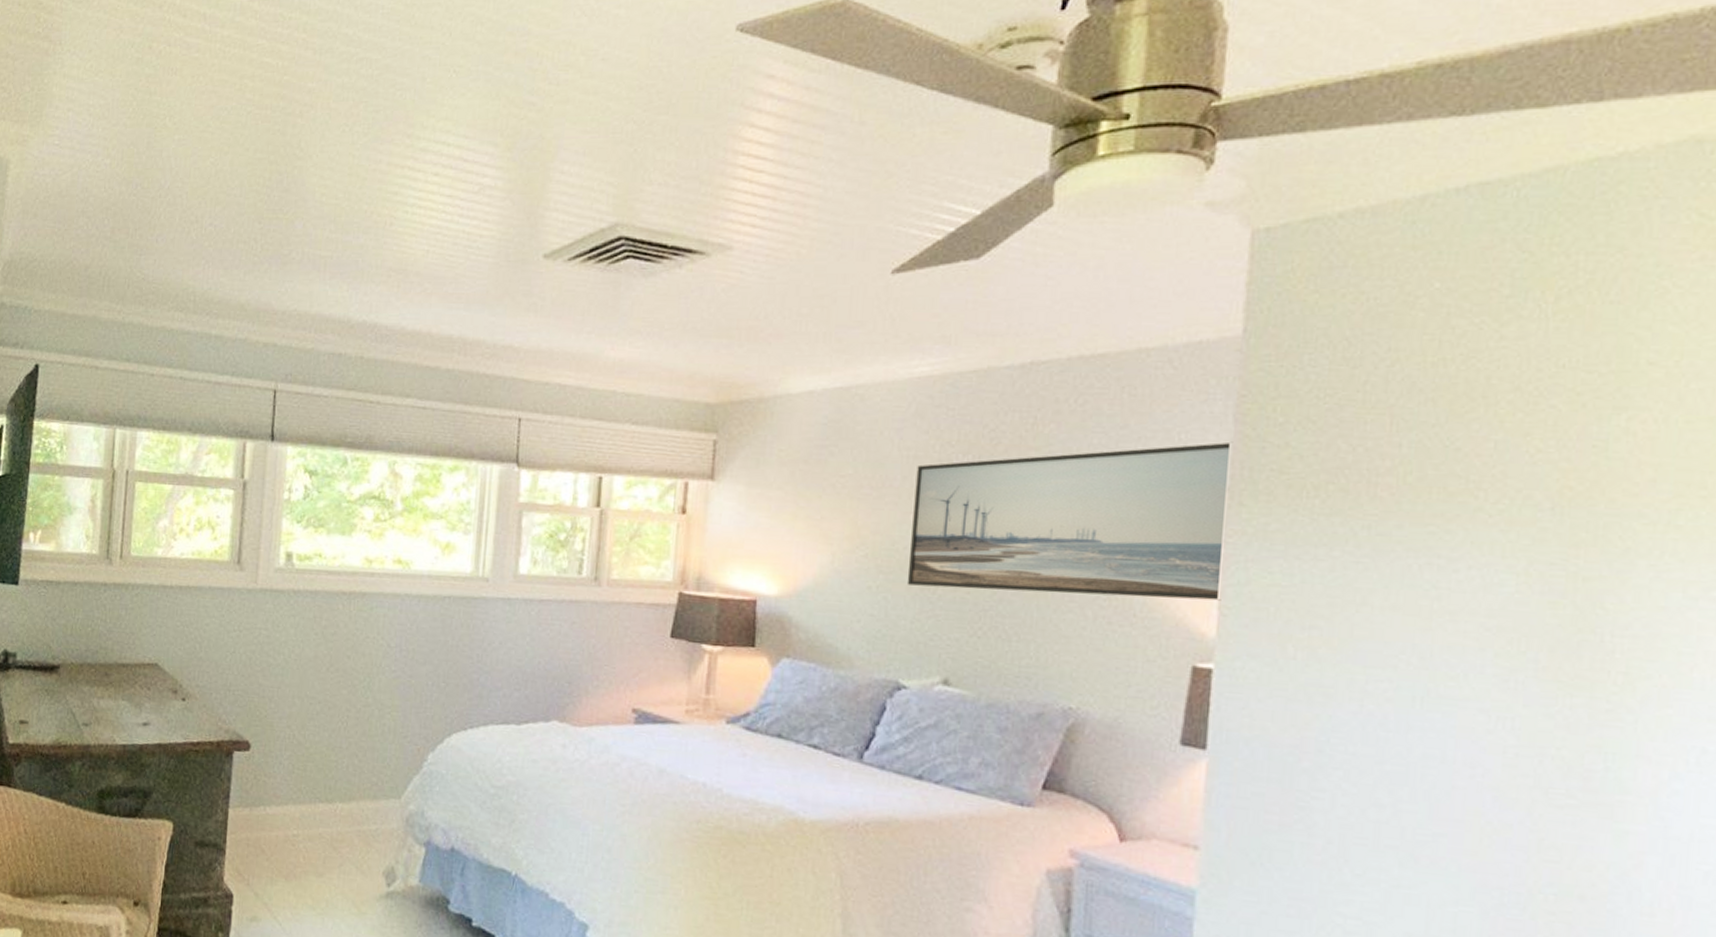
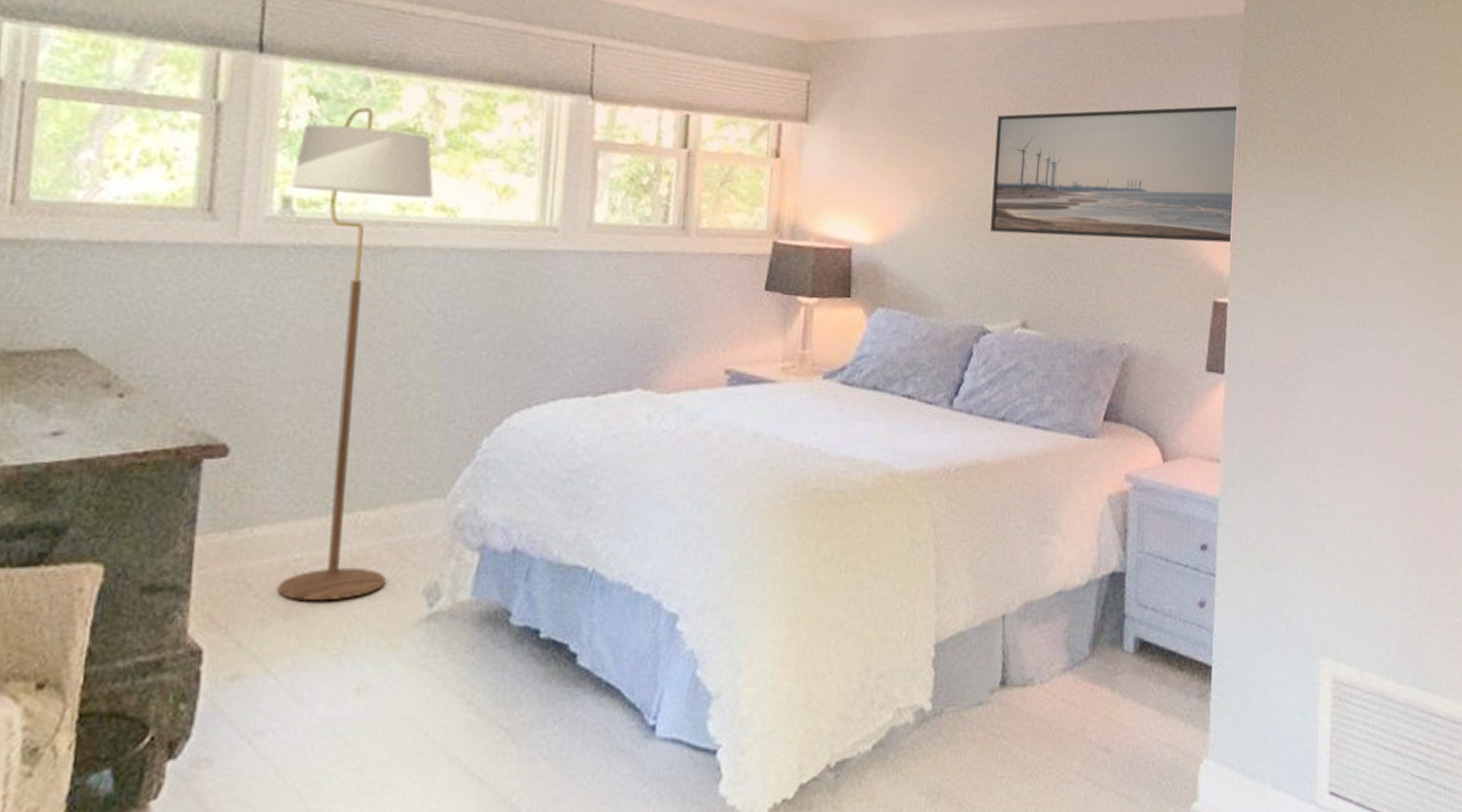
floor lamp: none [281,480,393,871] -> present [277,106,434,602]

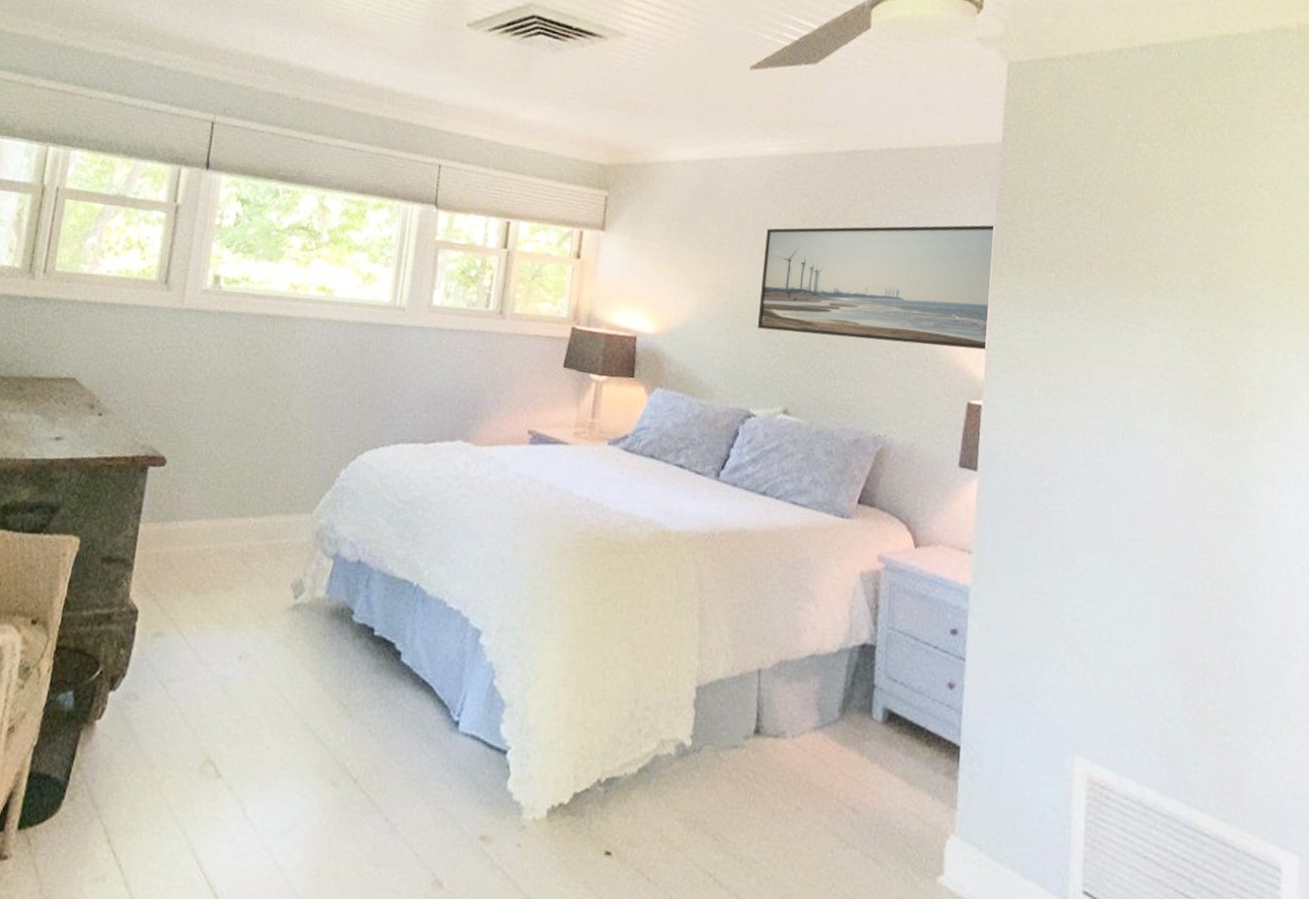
floor lamp: present [277,106,434,602] -> none [191,210,318,585]

